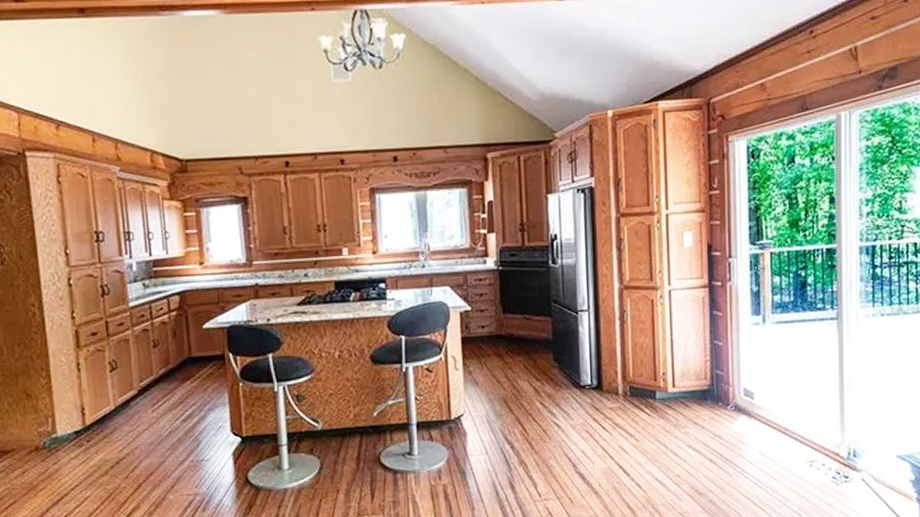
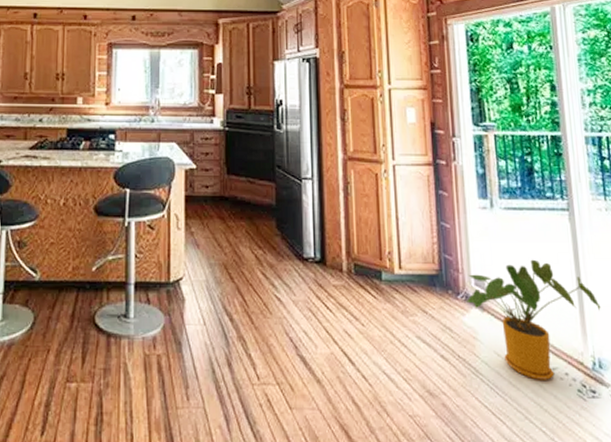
house plant: none [736,367,860,473] -> present [467,259,601,380]

